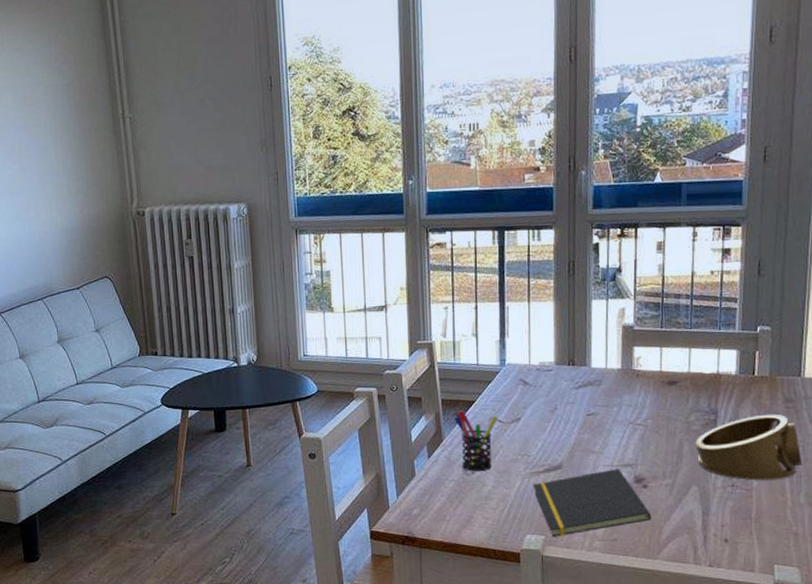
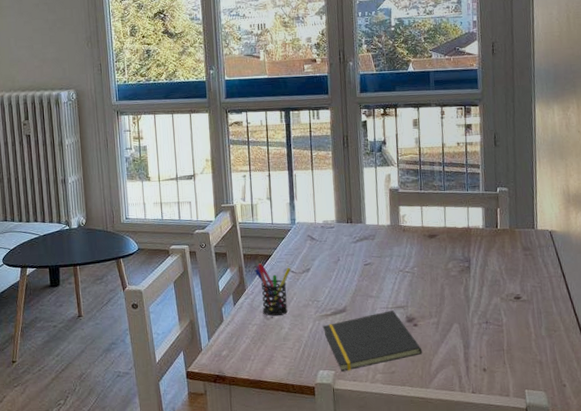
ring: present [695,414,803,481] -> none [454,260,541,318]

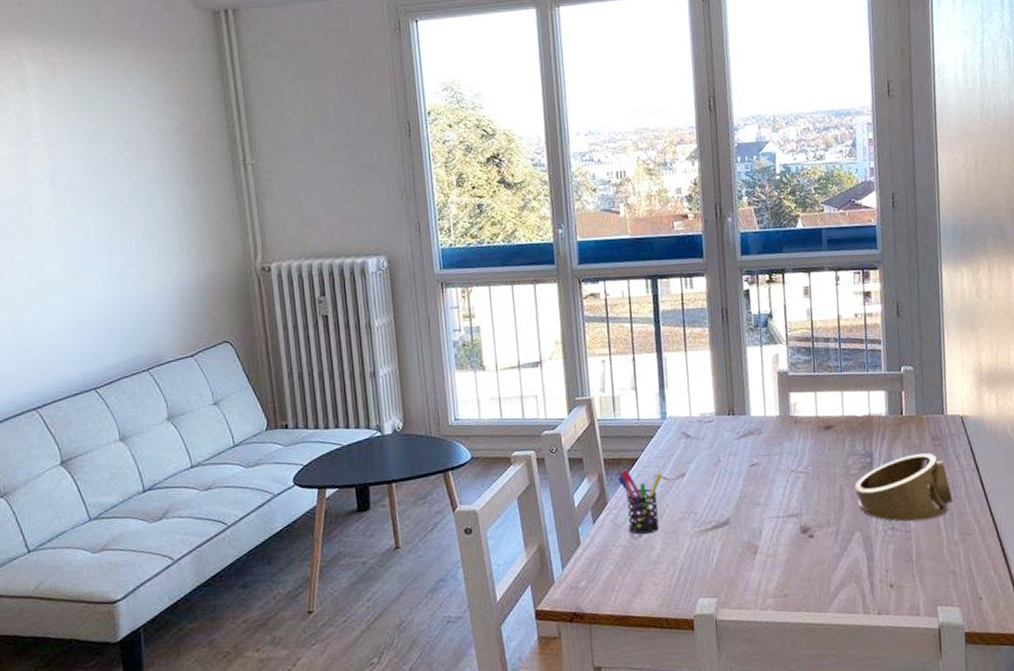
notepad: present [322,310,423,372] -> none [701,520,820,598]
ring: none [454,260,541,318] -> present [854,453,953,522]

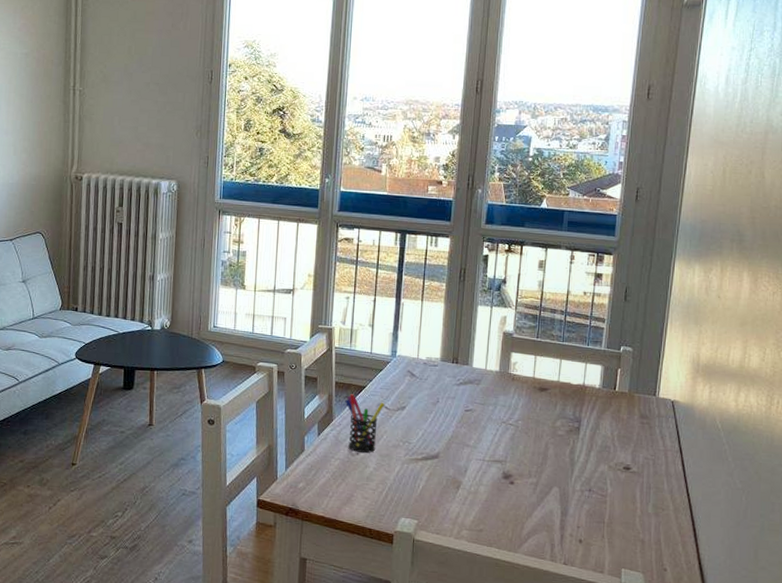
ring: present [854,453,953,522] -> none [559,427,653,489]

